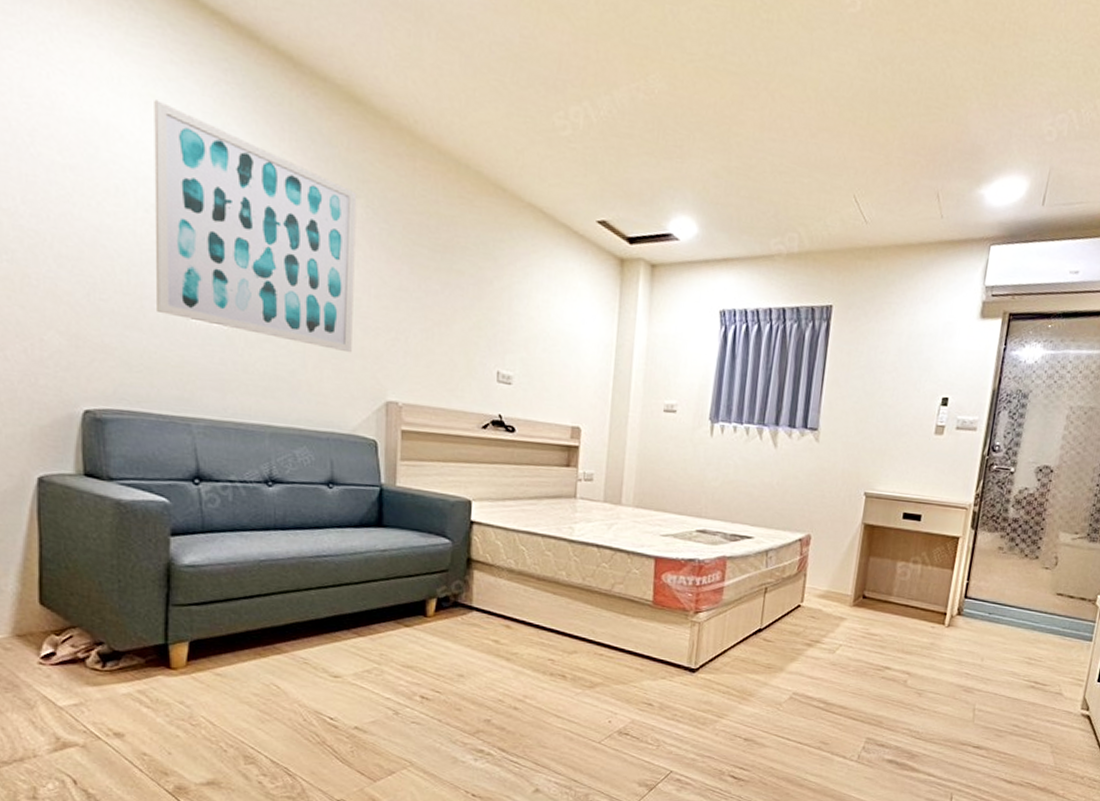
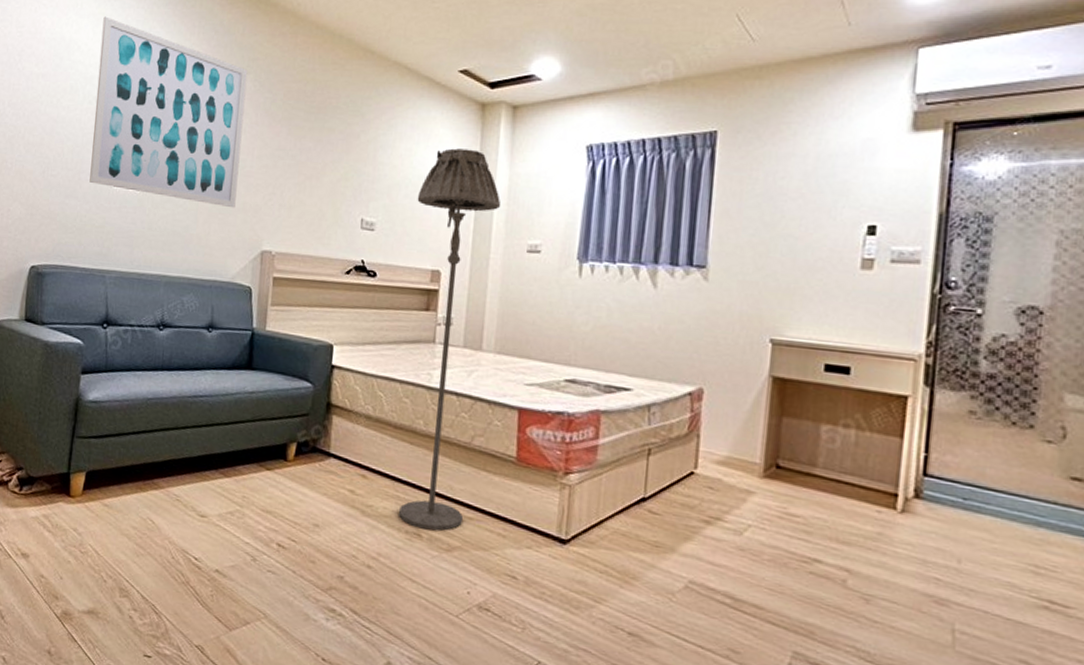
floor lamp: none [544,303,640,671] -> present [399,148,501,531]

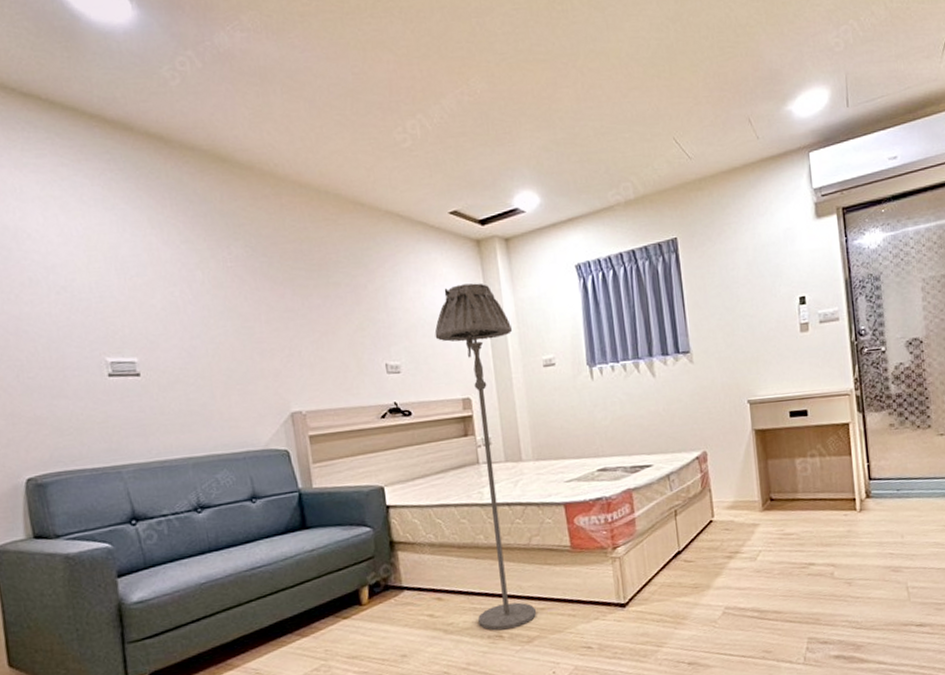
wall art: present [89,16,248,209] -> none [52,198,253,379]

